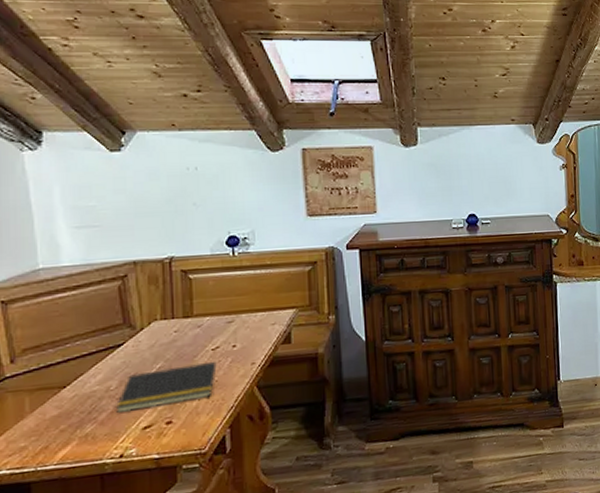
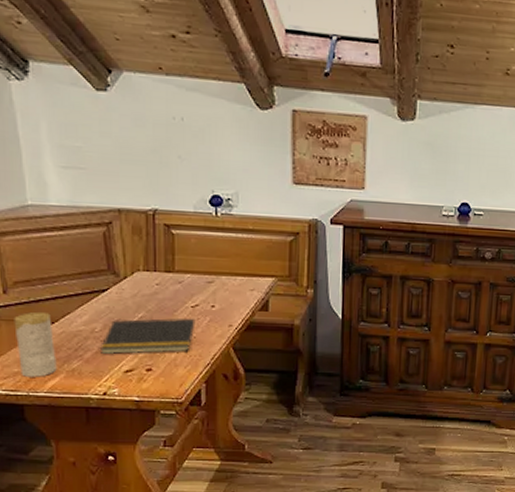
candle: none [21,377,68,451] -> present [14,311,57,377]

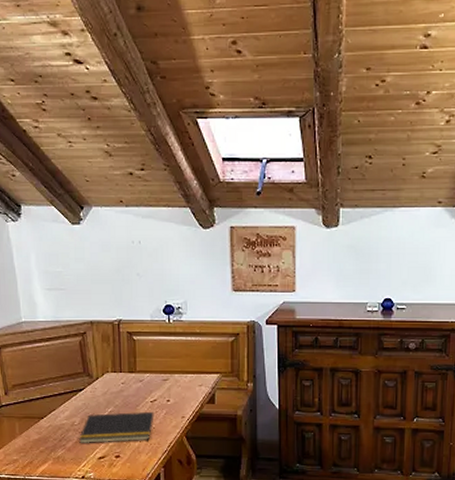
candle: present [14,311,57,377] -> none [13,409,46,463]

